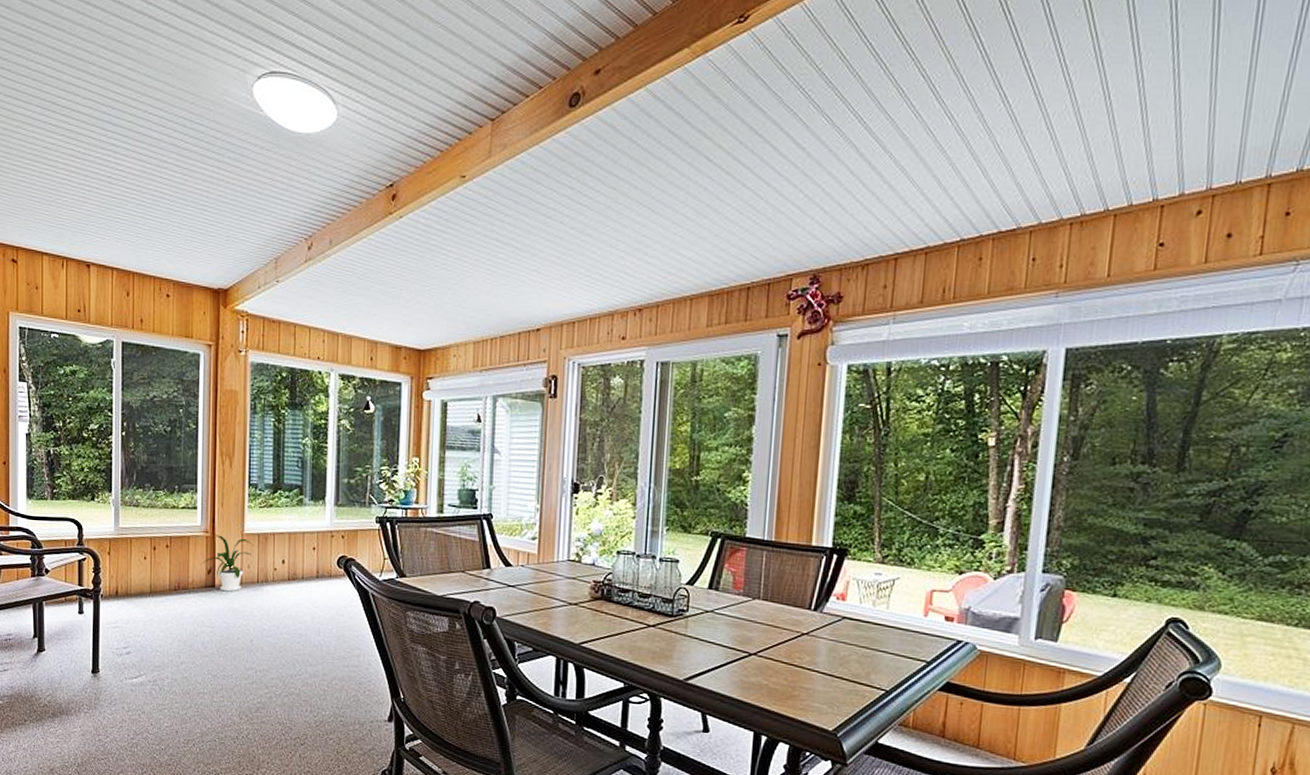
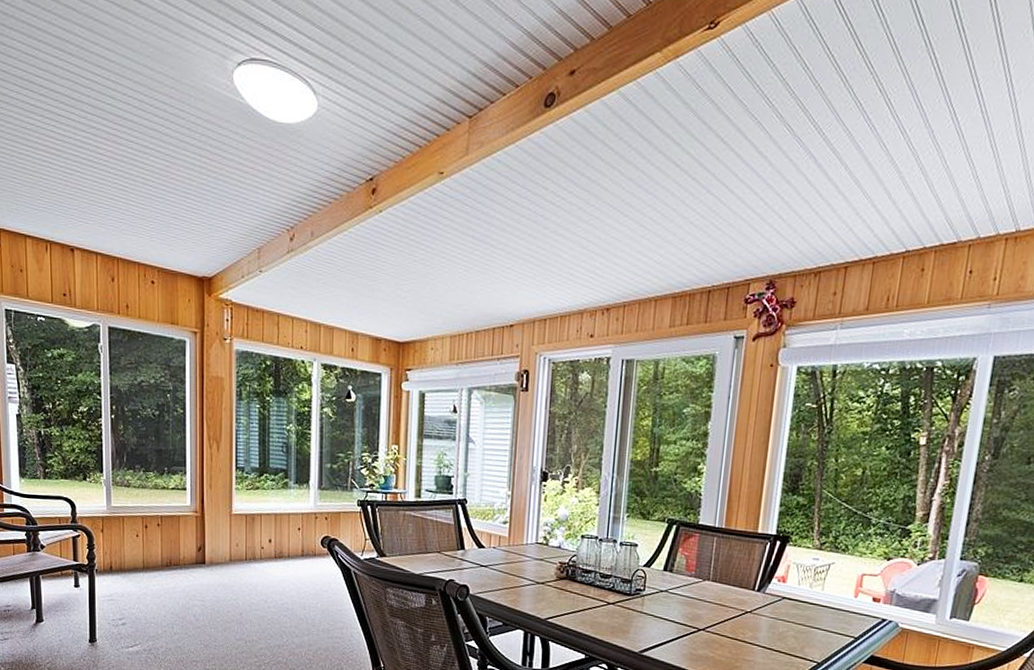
house plant: present [200,535,254,592] -> none [191,515,242,569]

